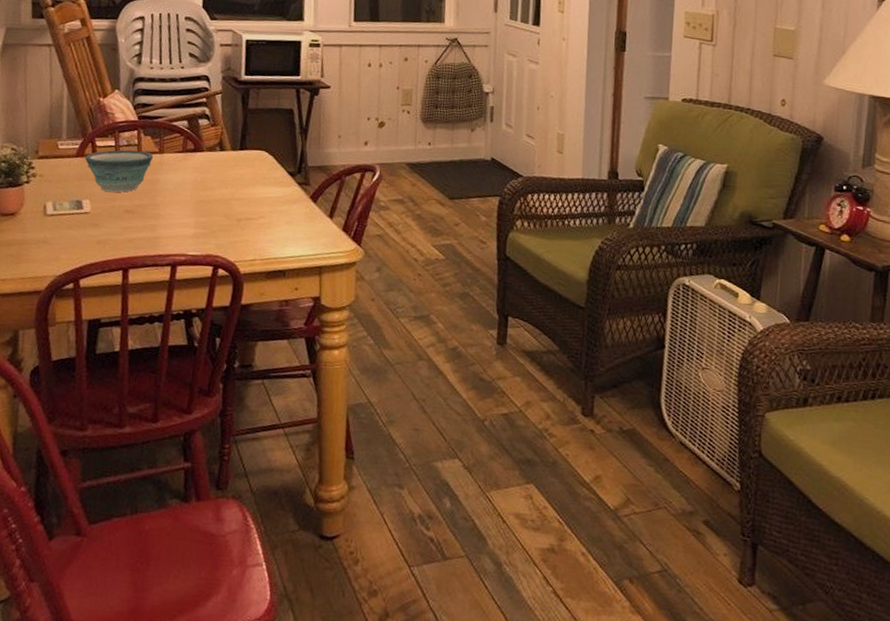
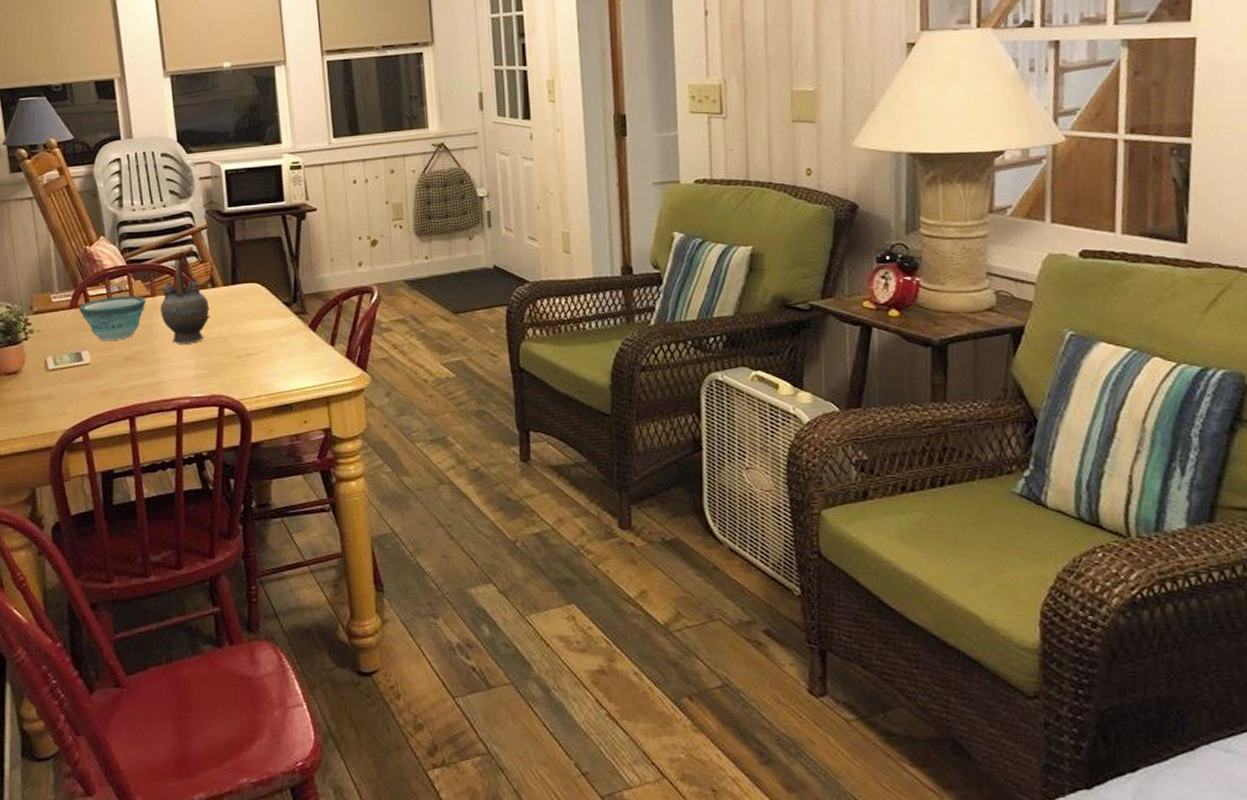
teapot: none [166,120,216,203] -> present [160,260,211,344]

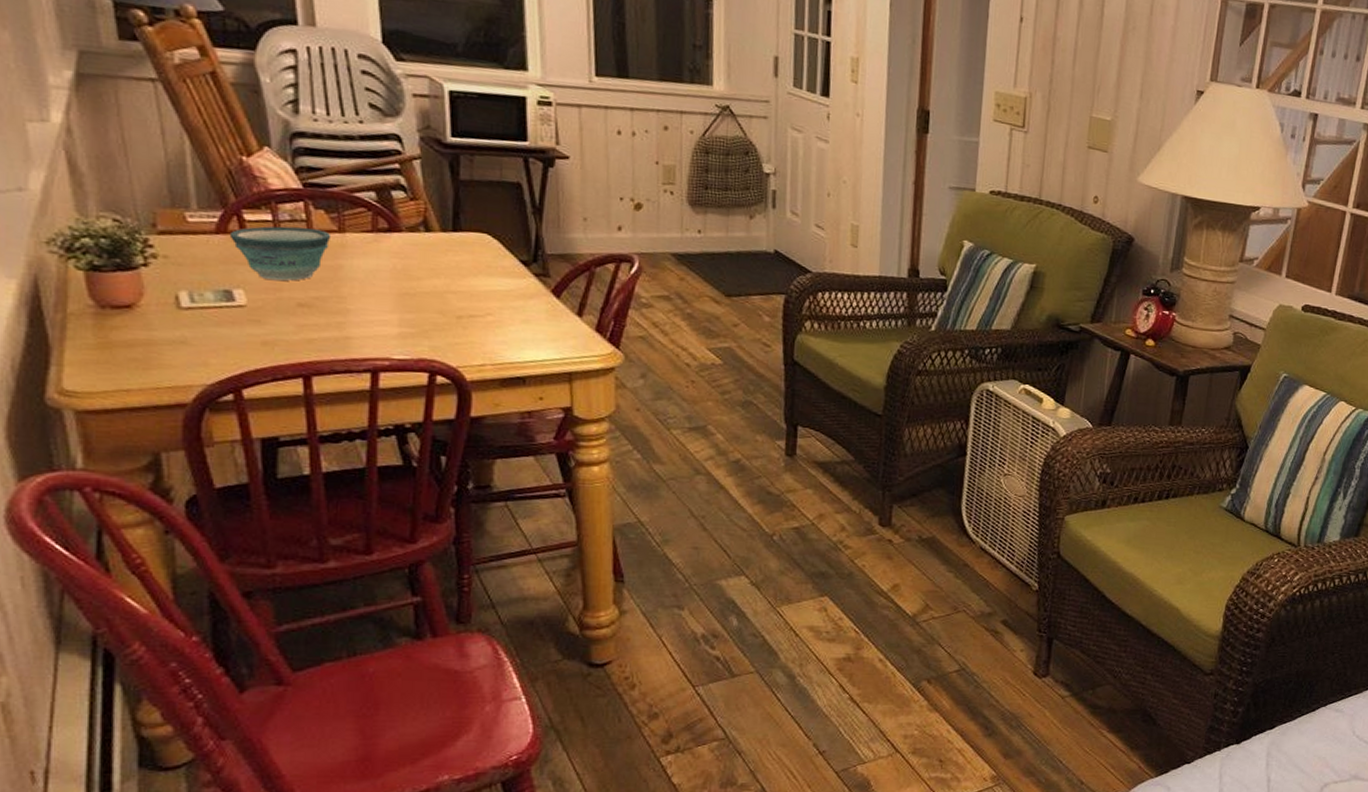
teapot: present [160,260,211,344] -> none [350,191,422,296]

